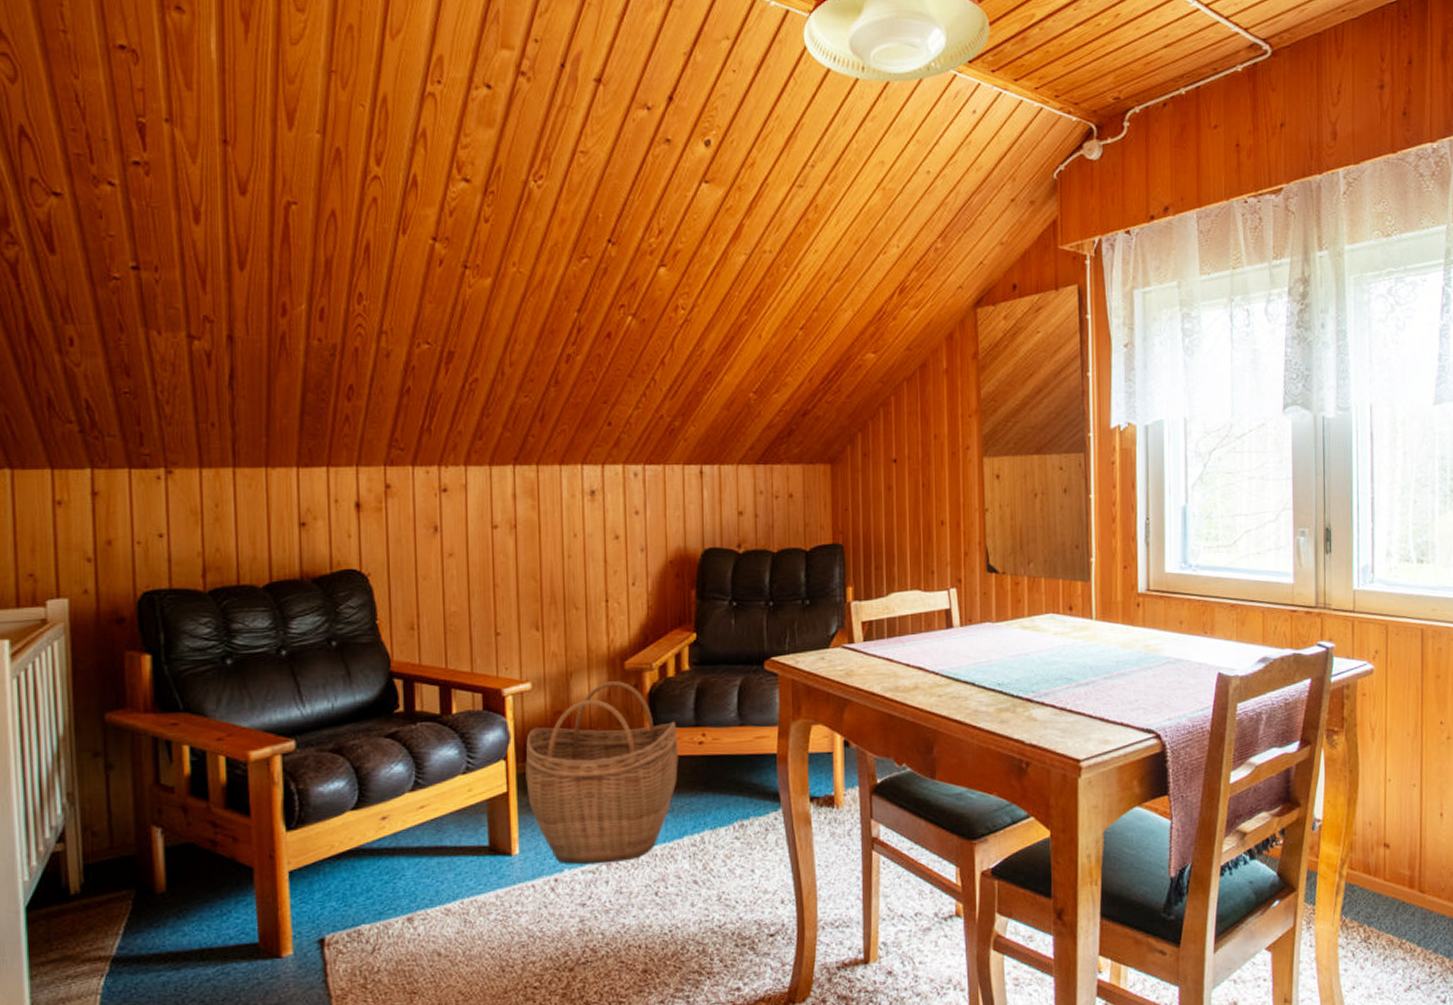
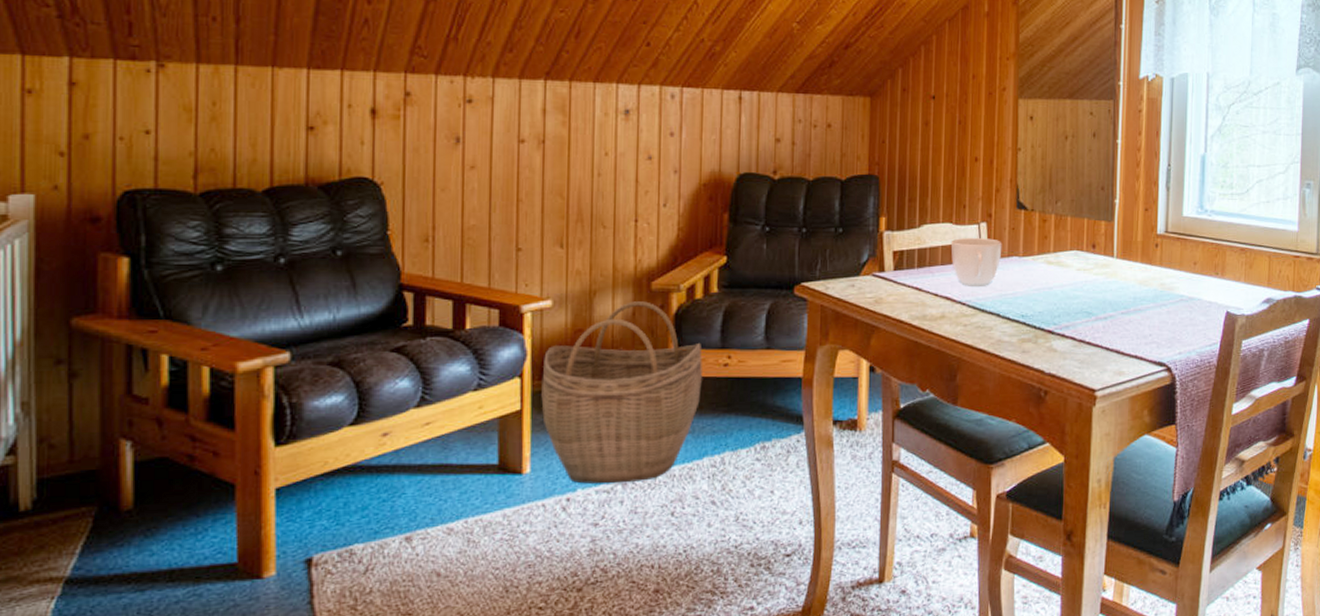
cup: none [920,604,974,656] -> present [950,238,1002,288]

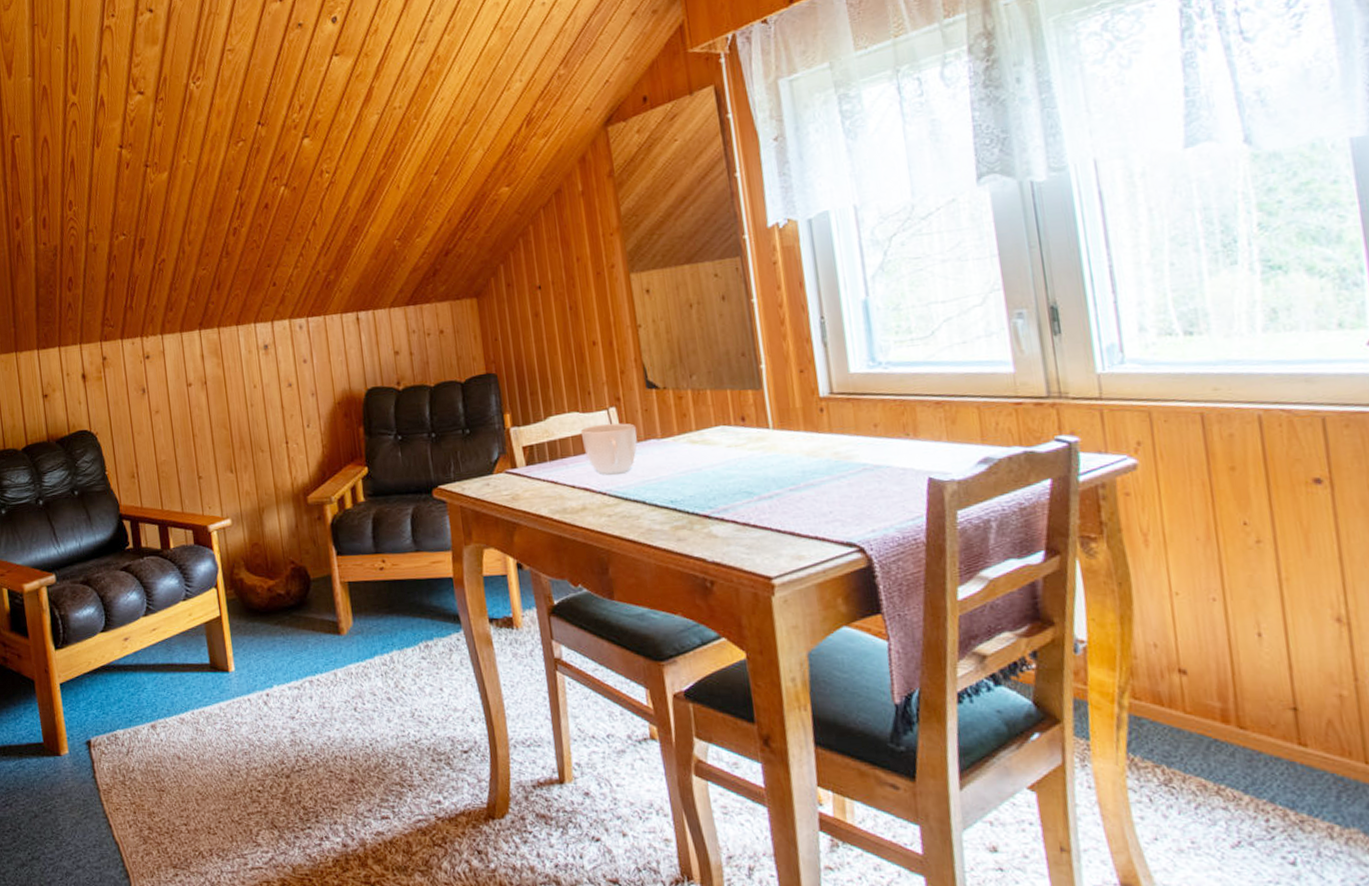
woven basket: present [541,301,702,484] -> none [231,514,364,681]

